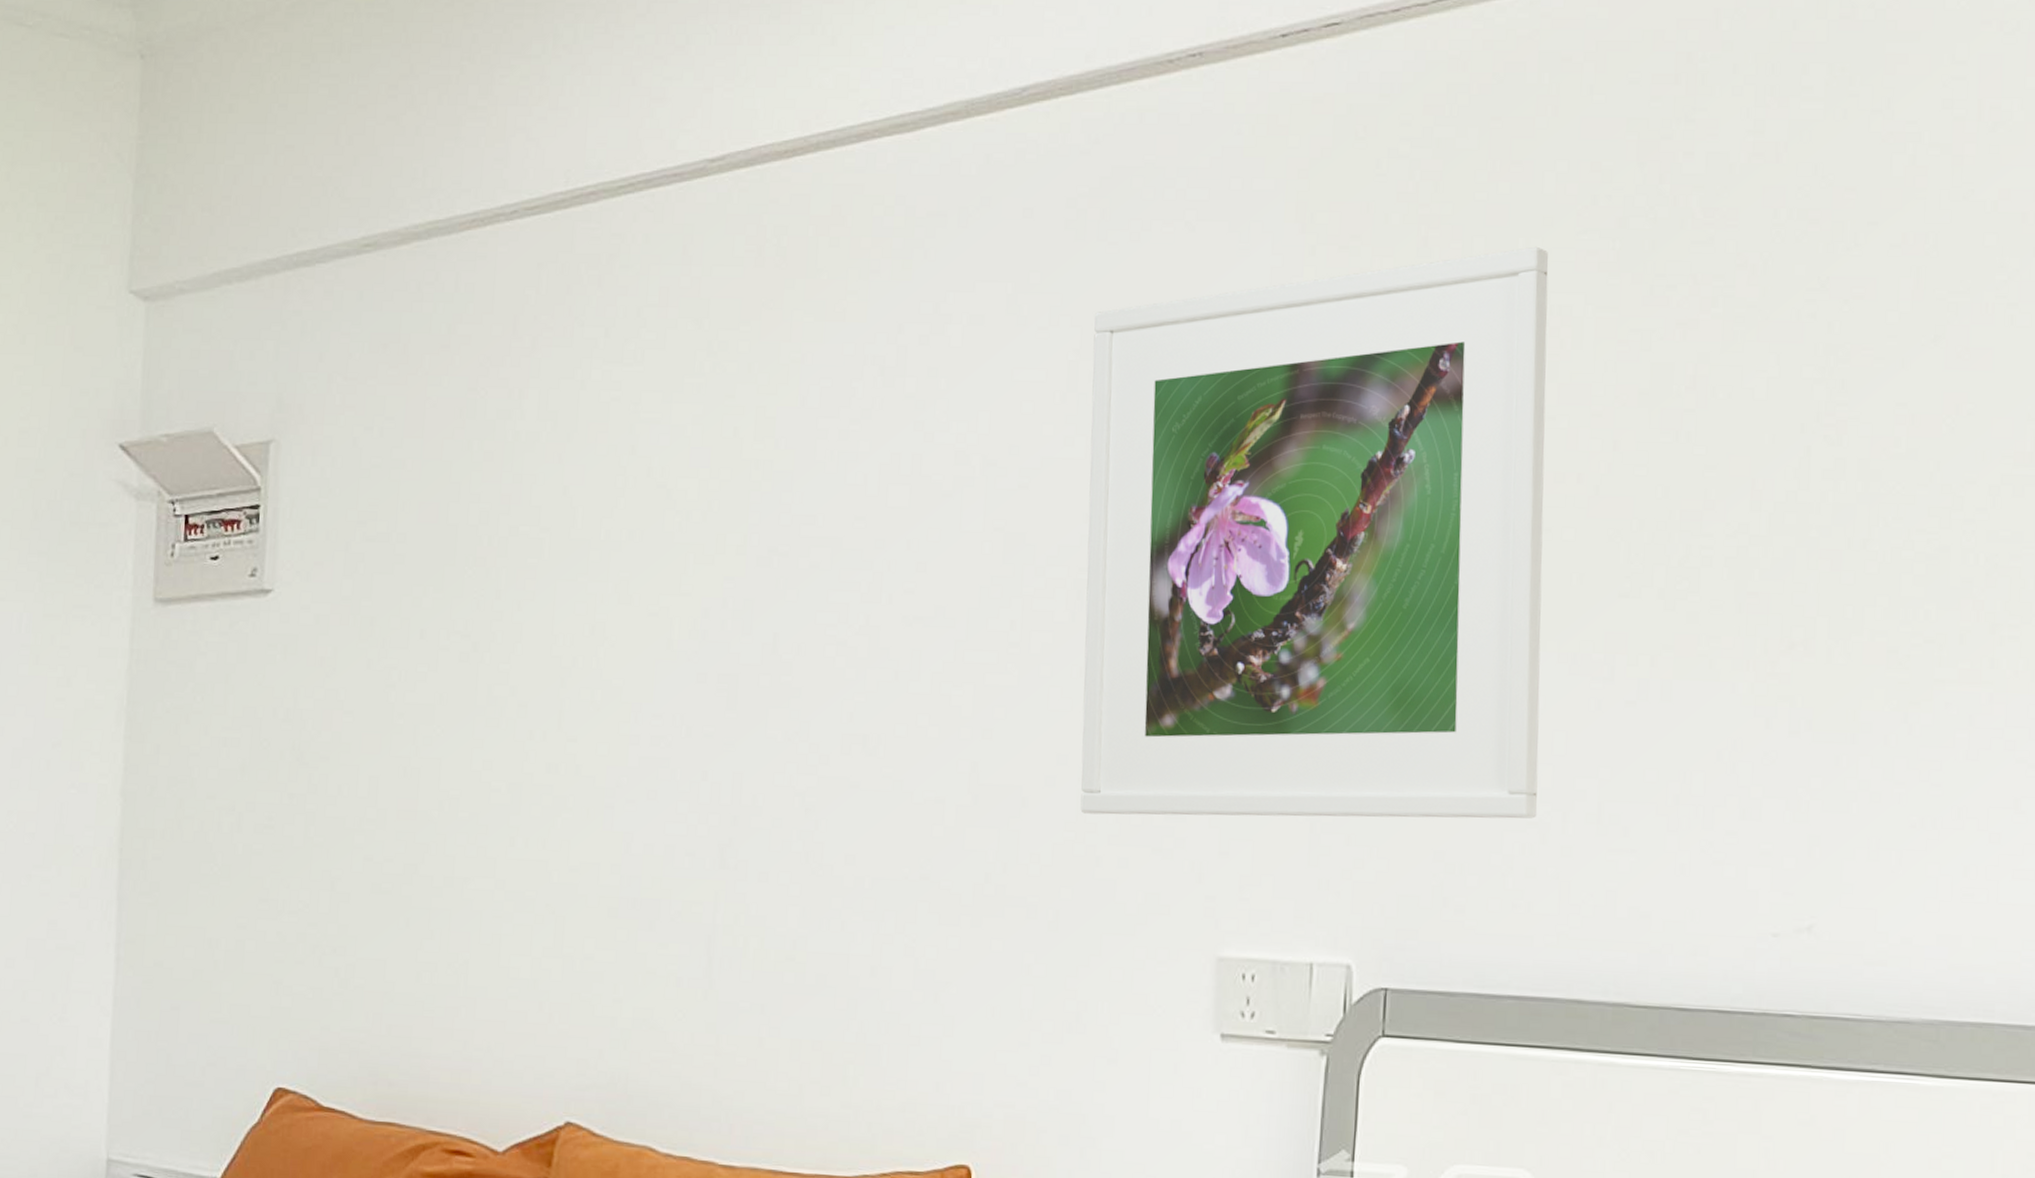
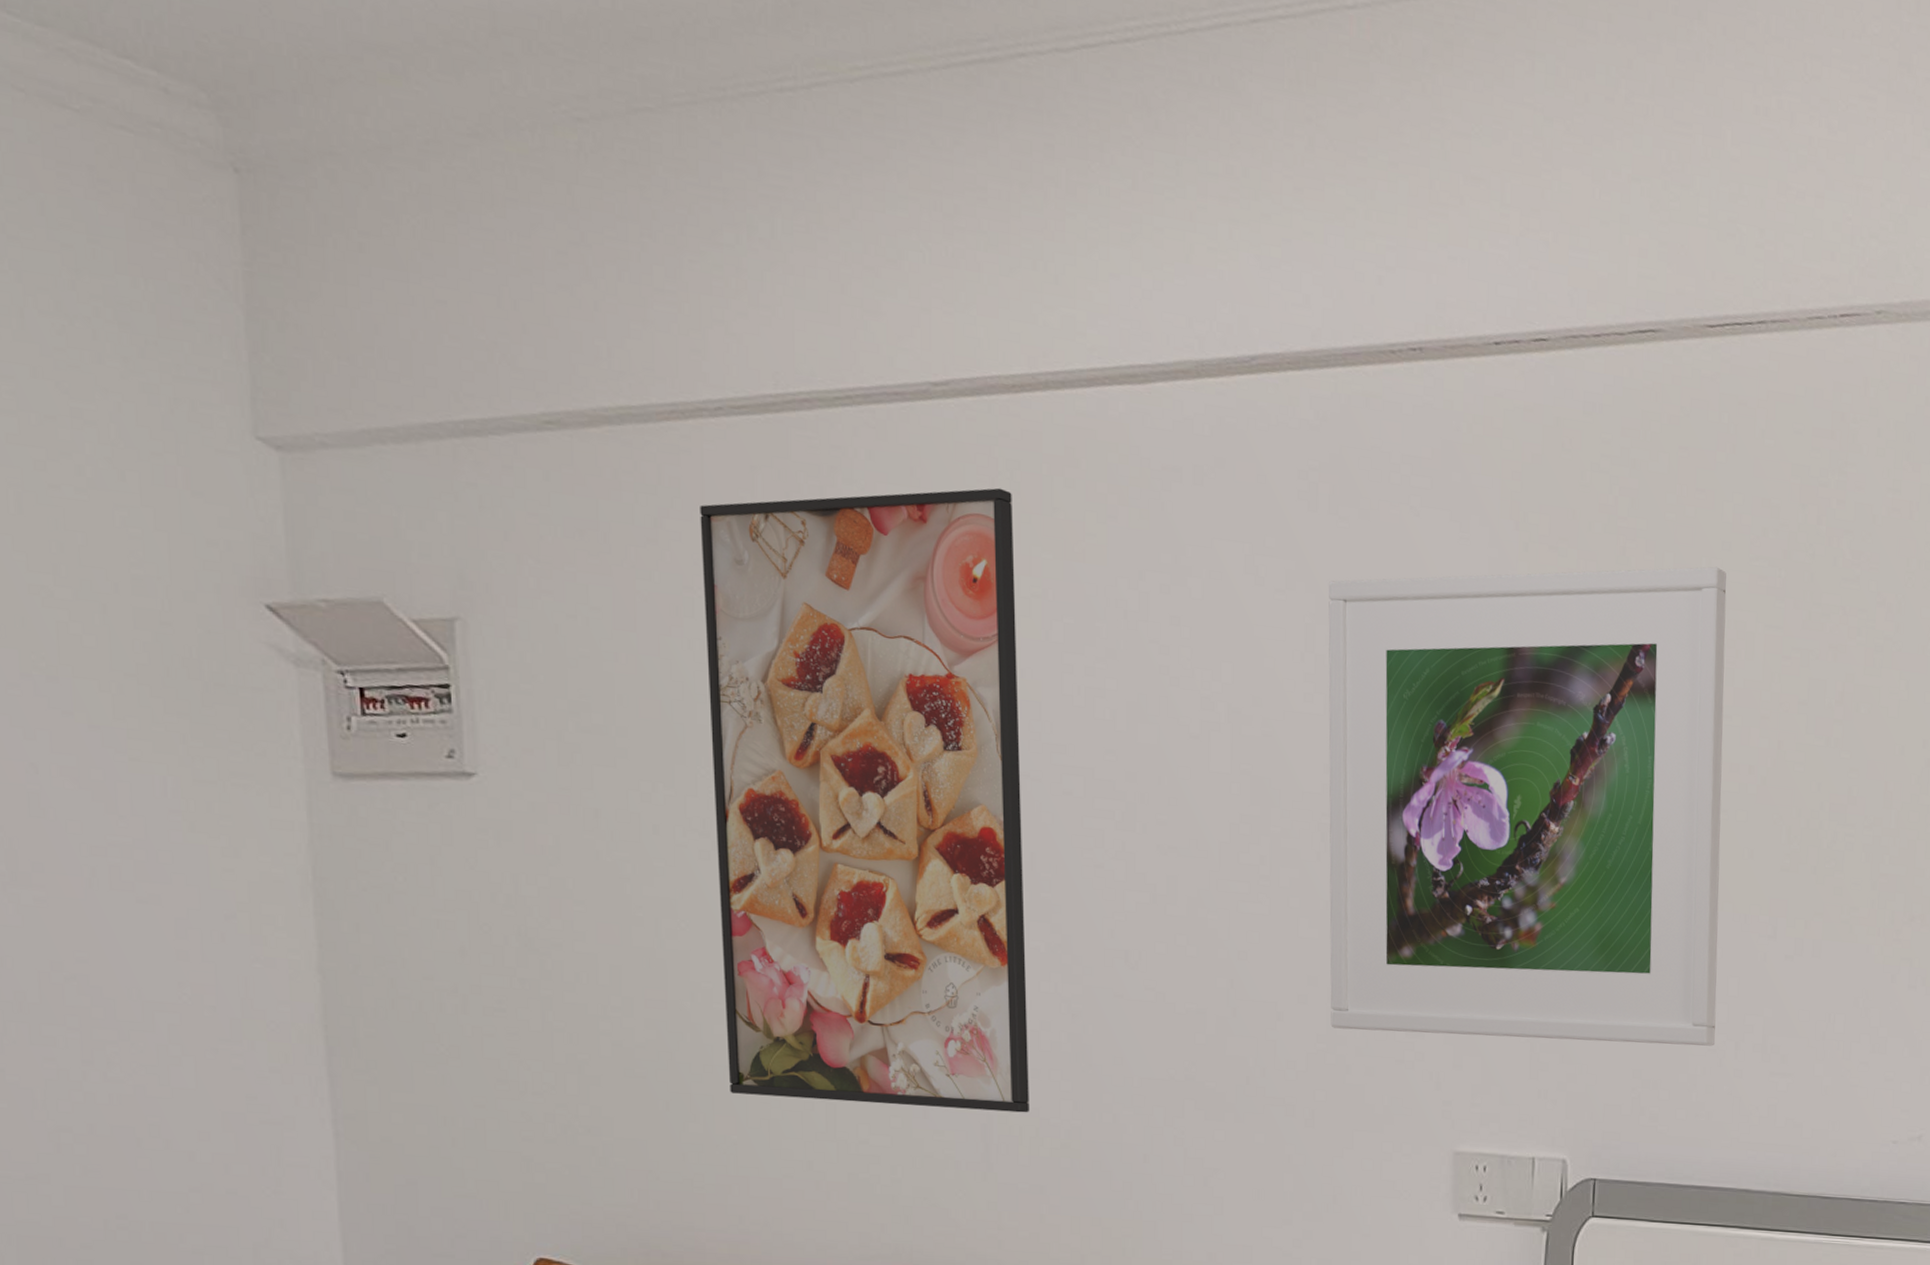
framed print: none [466,255,778,922] -> present [700,488,1029,1113]

